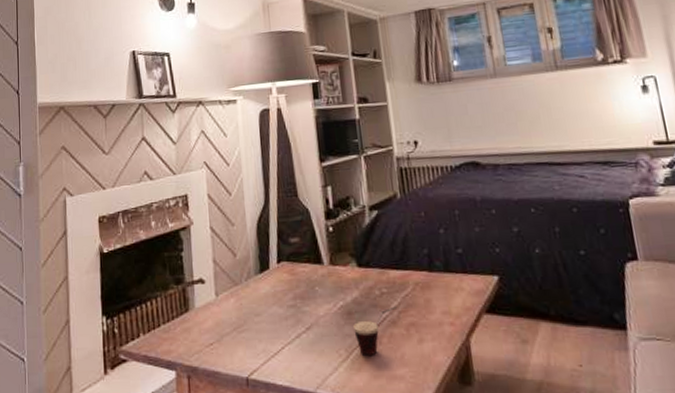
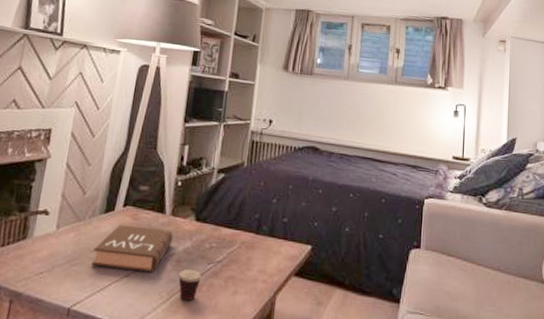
book: none [258,281,338,331] -> present [92,224,174,272]

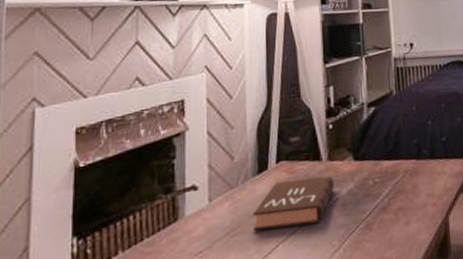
cup: present [178,260,221,301] -> none [347,194,387,243]

